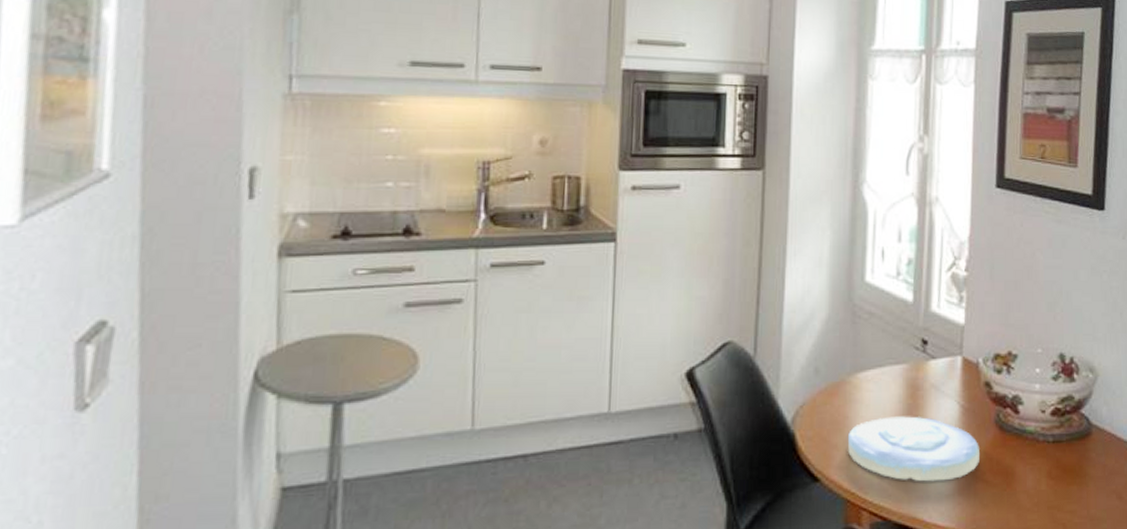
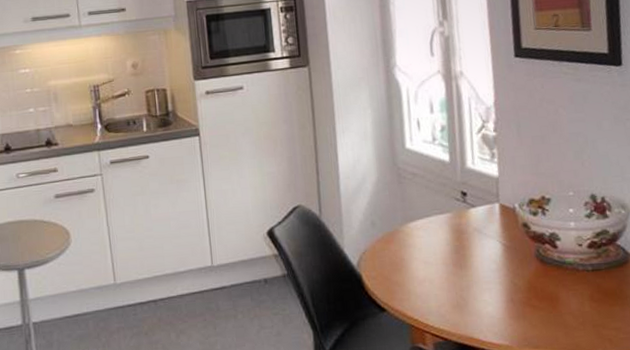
plate: present [847,416,981,482] -> none [405,255,525,308]

